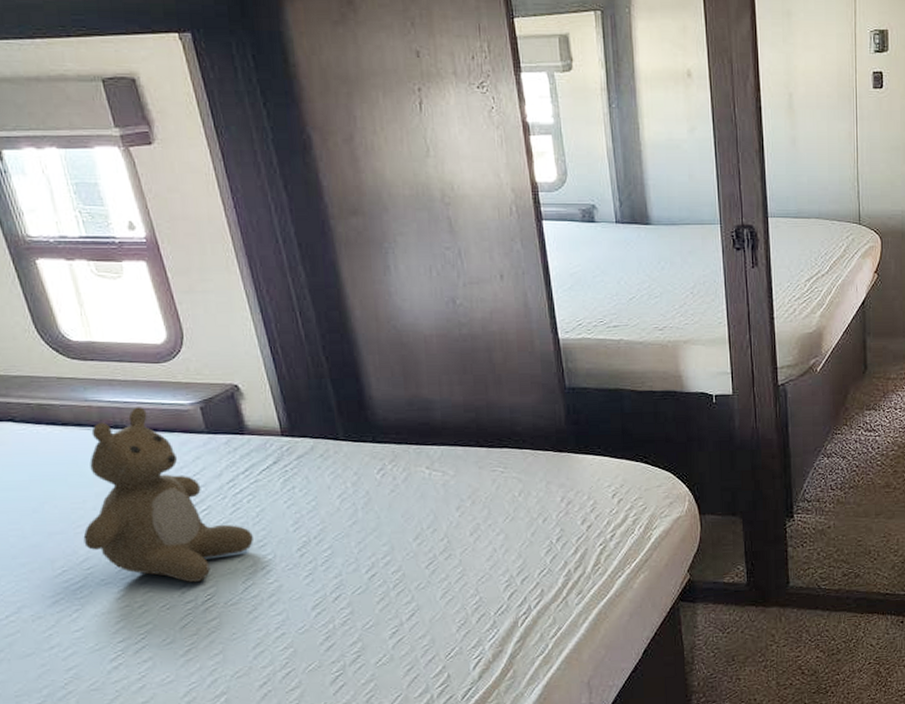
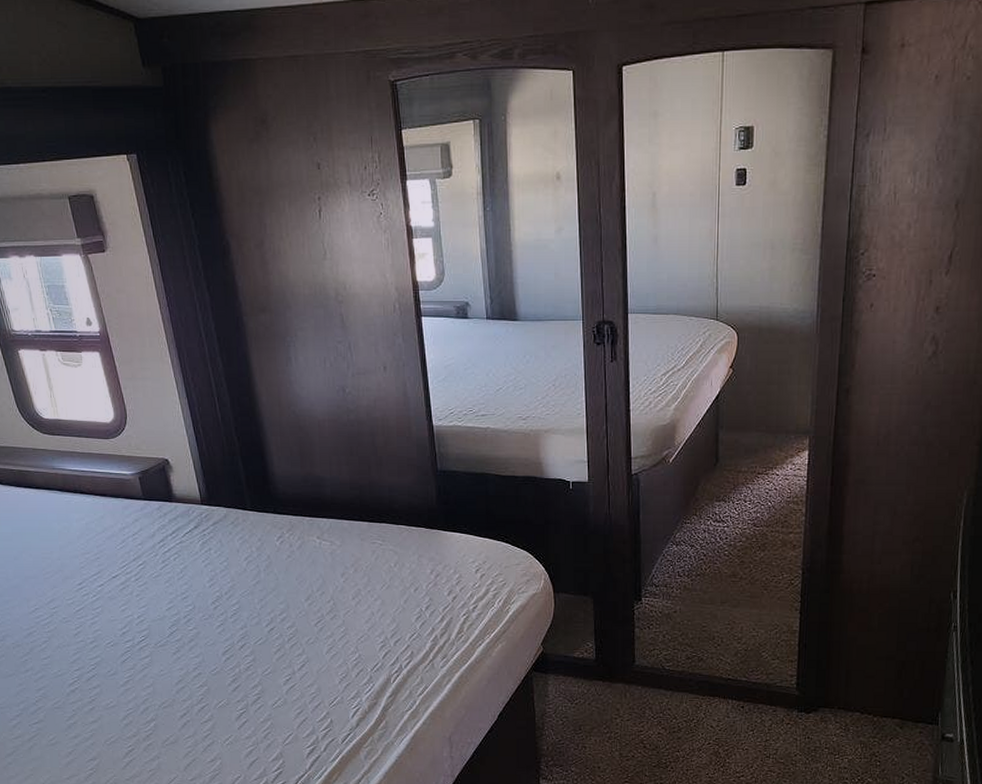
teddy bear: present [83,407,253,583] -> none [50,475,178,626]

